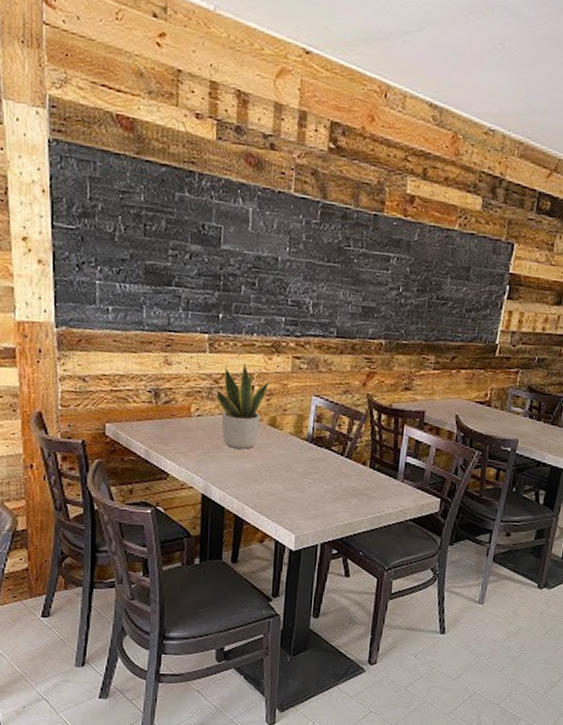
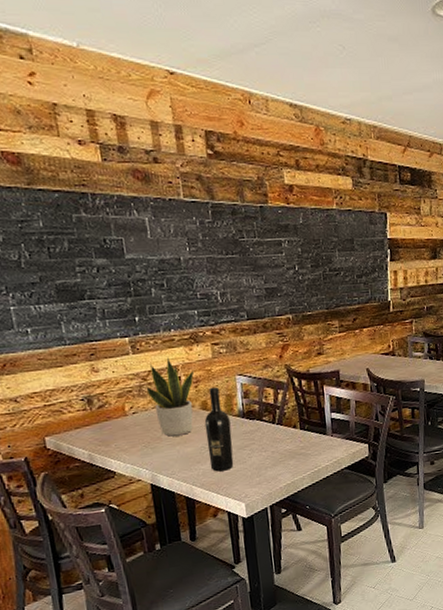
wine bottle: none [266,403,297,496] -> present [204,386,234,472]

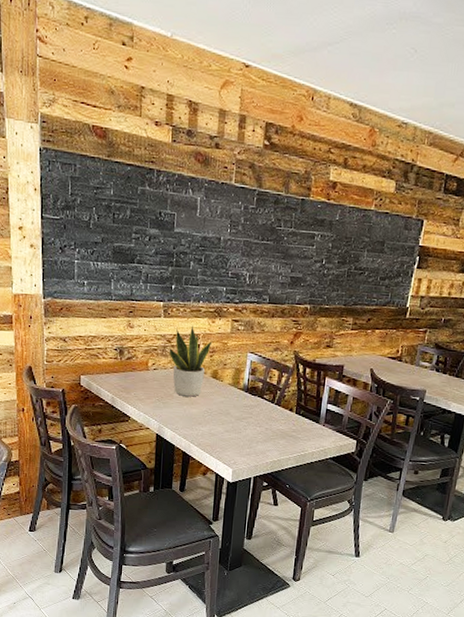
wine bottle: present [204,386,234,472] -> none [209,359,235,437]

